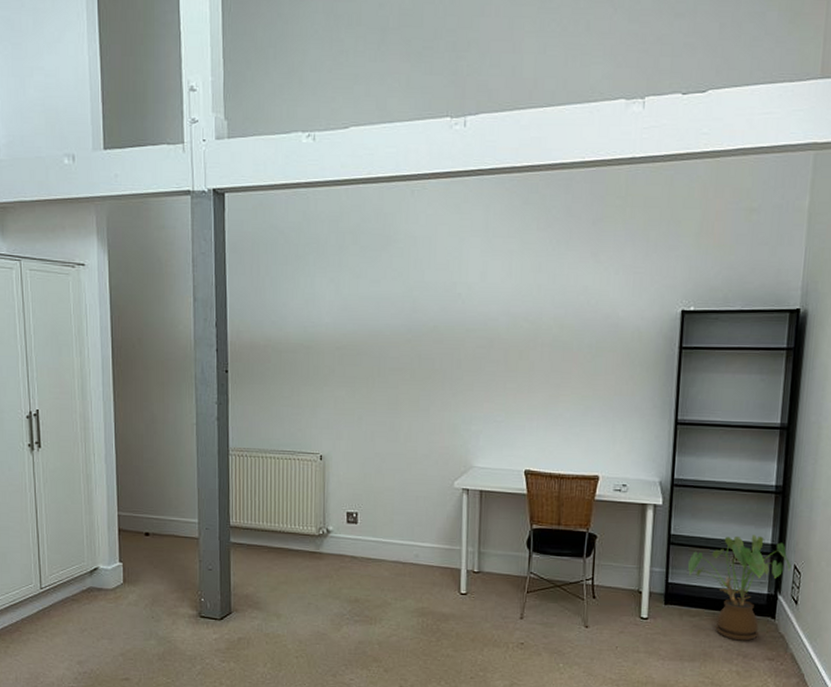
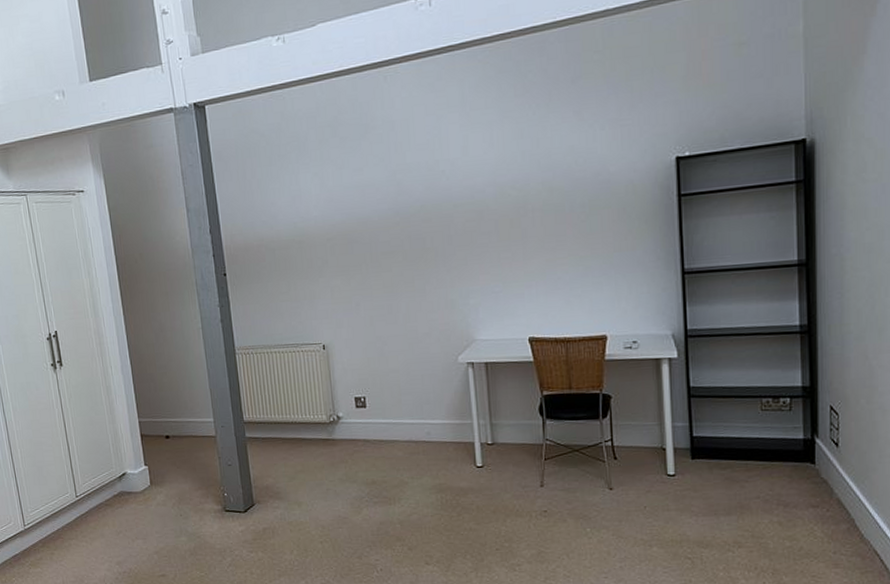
house plant: present [688,535,791,641] -> none [713,378,827,490]

